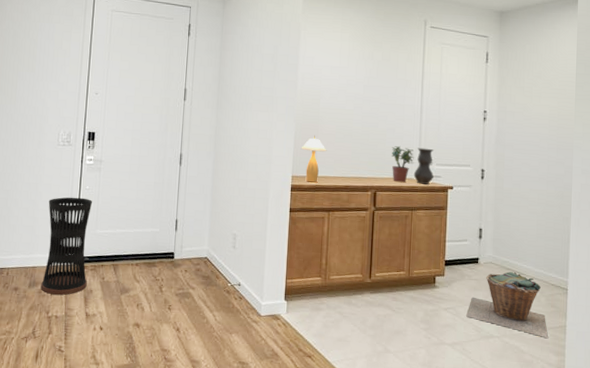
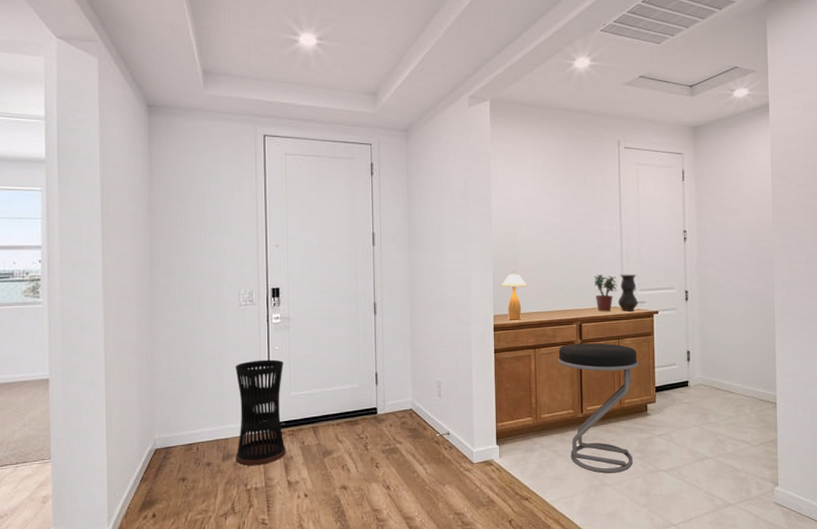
stool: none [350,210,430,341] -> present [557,343,639,474]
laundry basket: present [466,272,549,339] -> none [680,391,761,454]

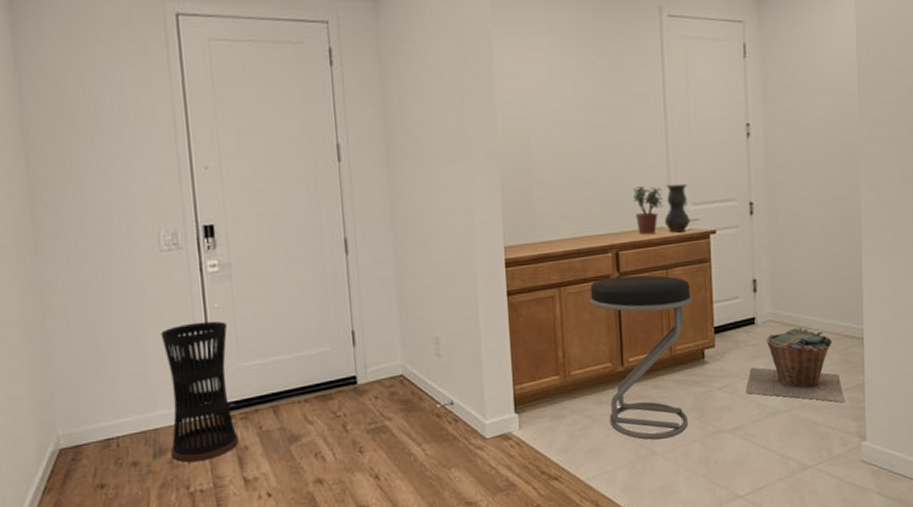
table lamp: present [500,271,528,320] -> none [511,187,548,252]
laundry basket: none [680,391,761,454] -> present [746,328,845,403]

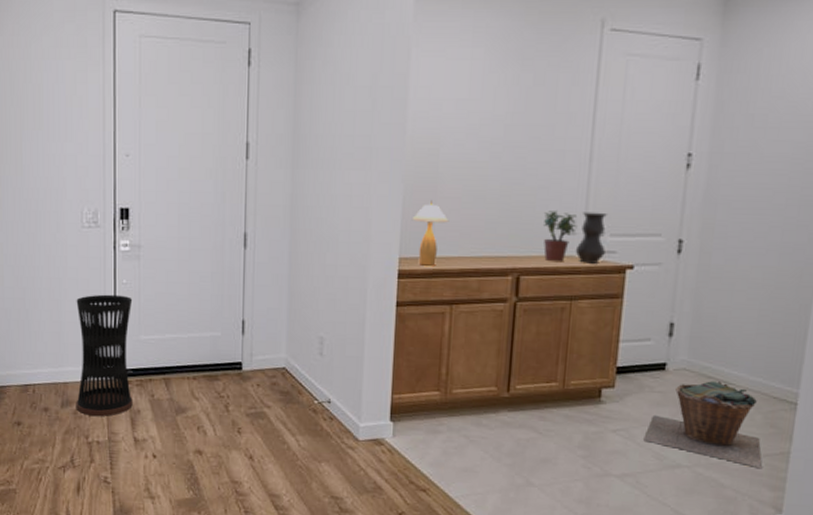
table lamp: none [511,187,548,252] -> present [411,201,449,266]
stool: present [589,275,692,440] -> none [481,302,596,472]

